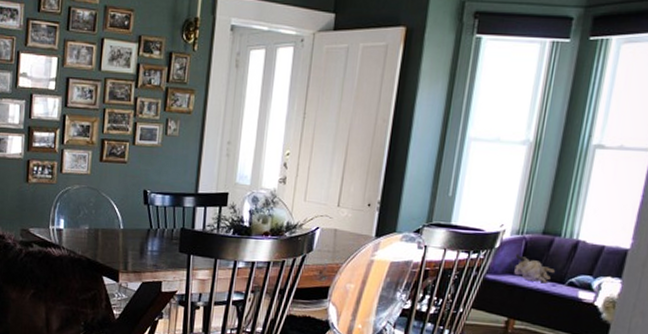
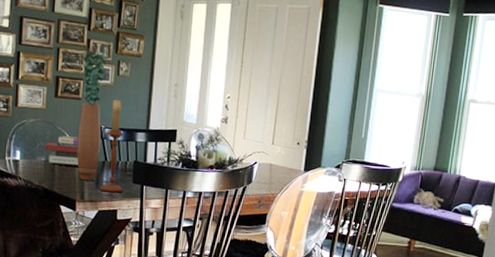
books: none [88,202,123,236] -> present [44,136,79,168]
vase: none [121,103,155,251] -> present [76,44,107,181]
candlestick: none [144,159,171,263] -> present [100,98,124,193]

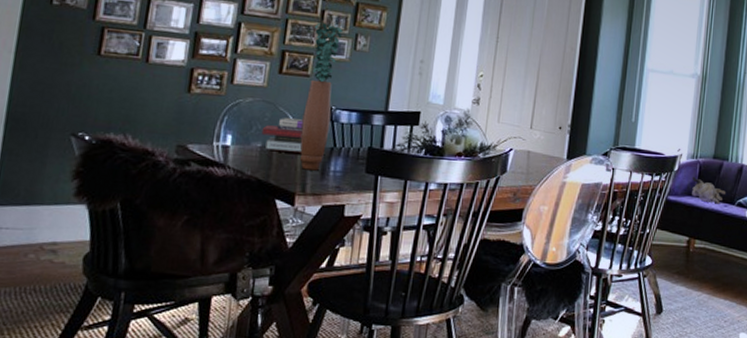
candlestick: present [100,98,124,193] -> none [325,75,358,185]

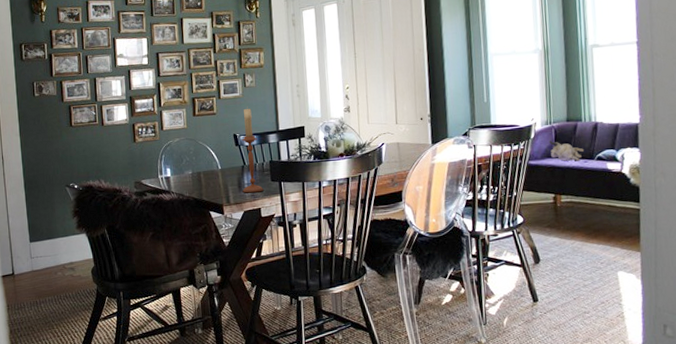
books: present [261,118,304,155] -> none [190,148,221,176]
vase: present [299,16,343,171] -> none [211,65,239,186]
candlestick: none [325,75,358,185] -> present [242,107,265,193]

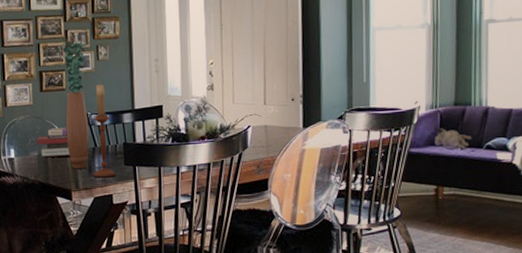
books: none [190,148,221,176] -> present [36,127,70,158]
vase: none [211,65,239,186] -> present [61,36,90,170]

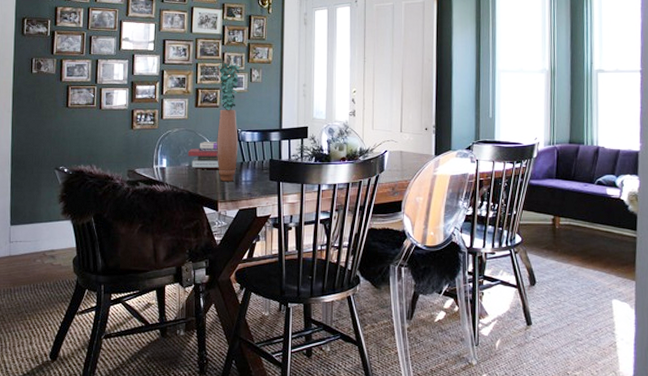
candlestick: present [93,82,117,178] -> none [239,102,262,191]
cat: present [433,126,473,150] -> none [551,161,585,184]

